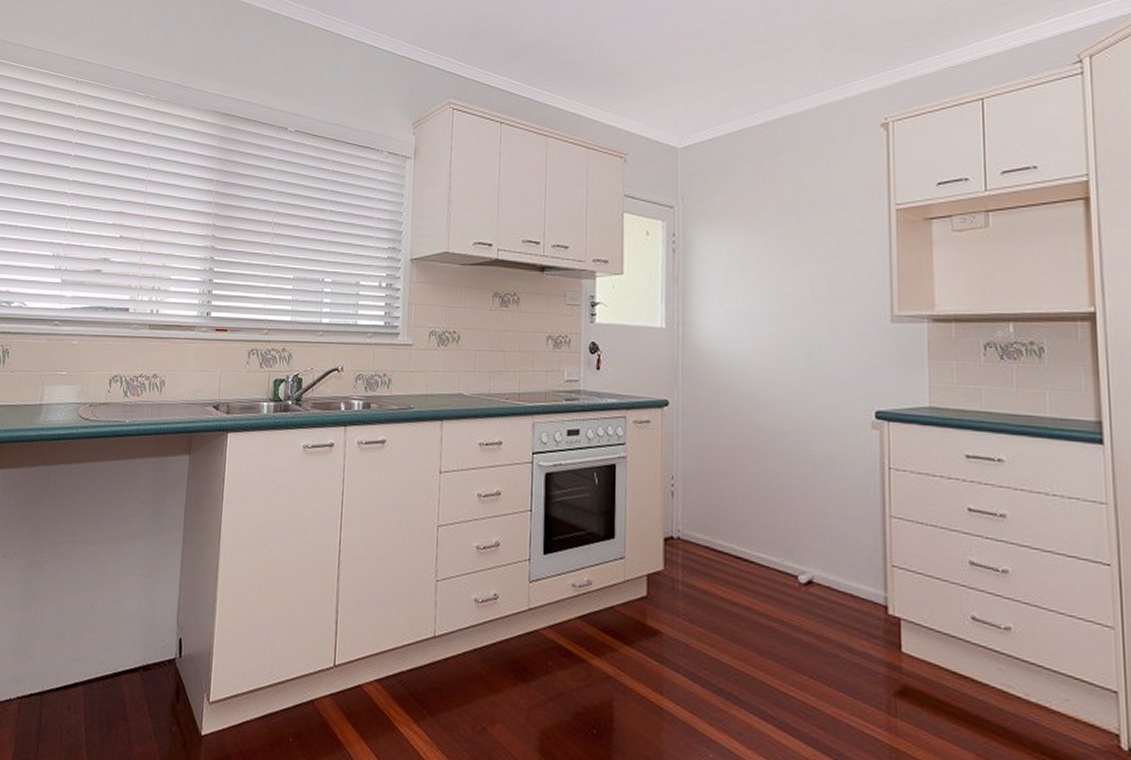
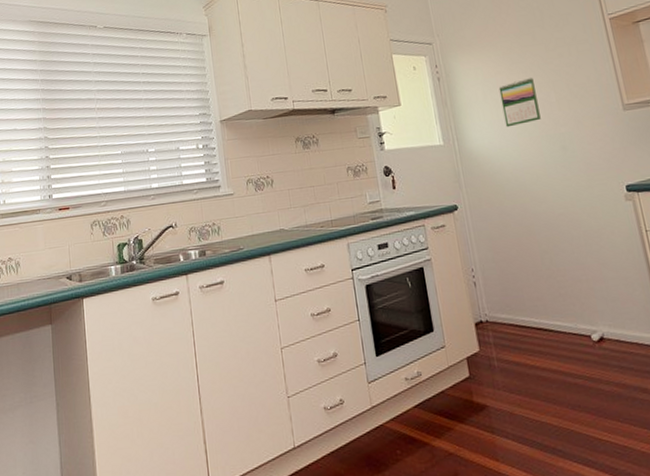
calendar: none [744,266,788,320] -> present [498,78,541,128]

